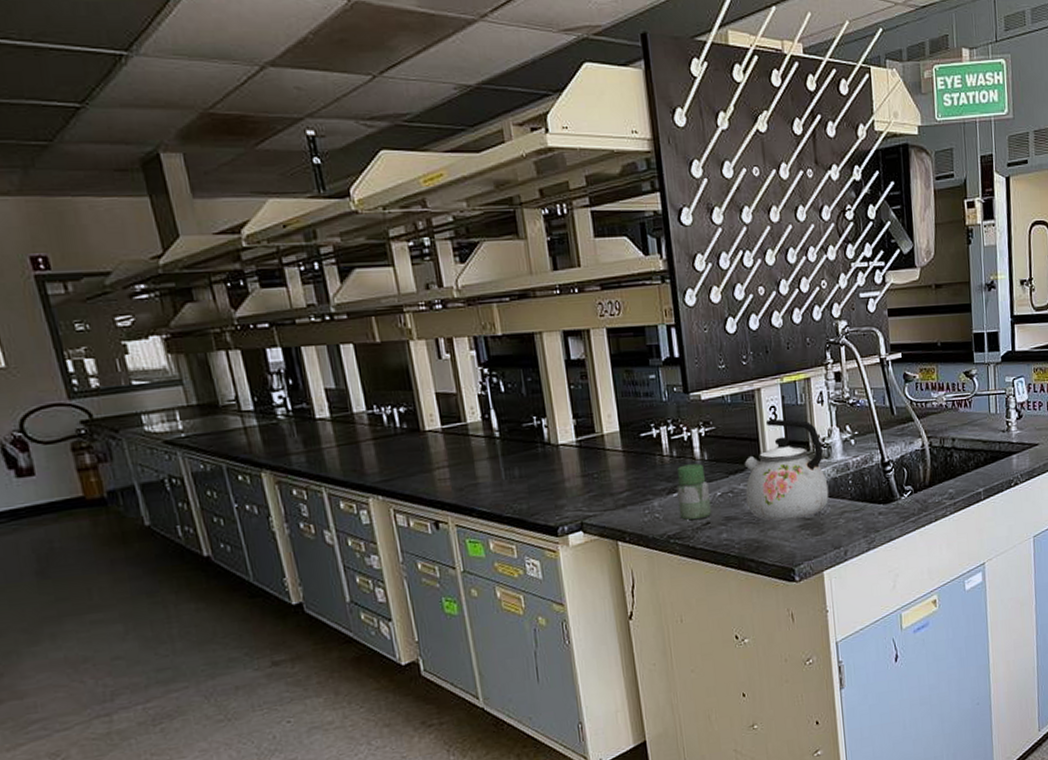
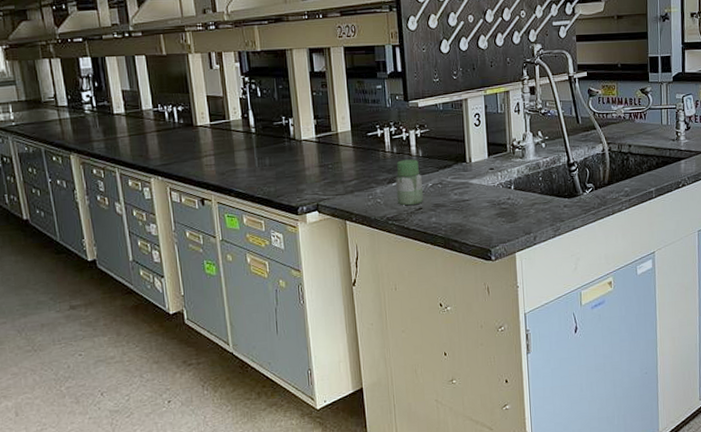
kettle: present [744,419,829,521] -> none [452,124,522,209]

